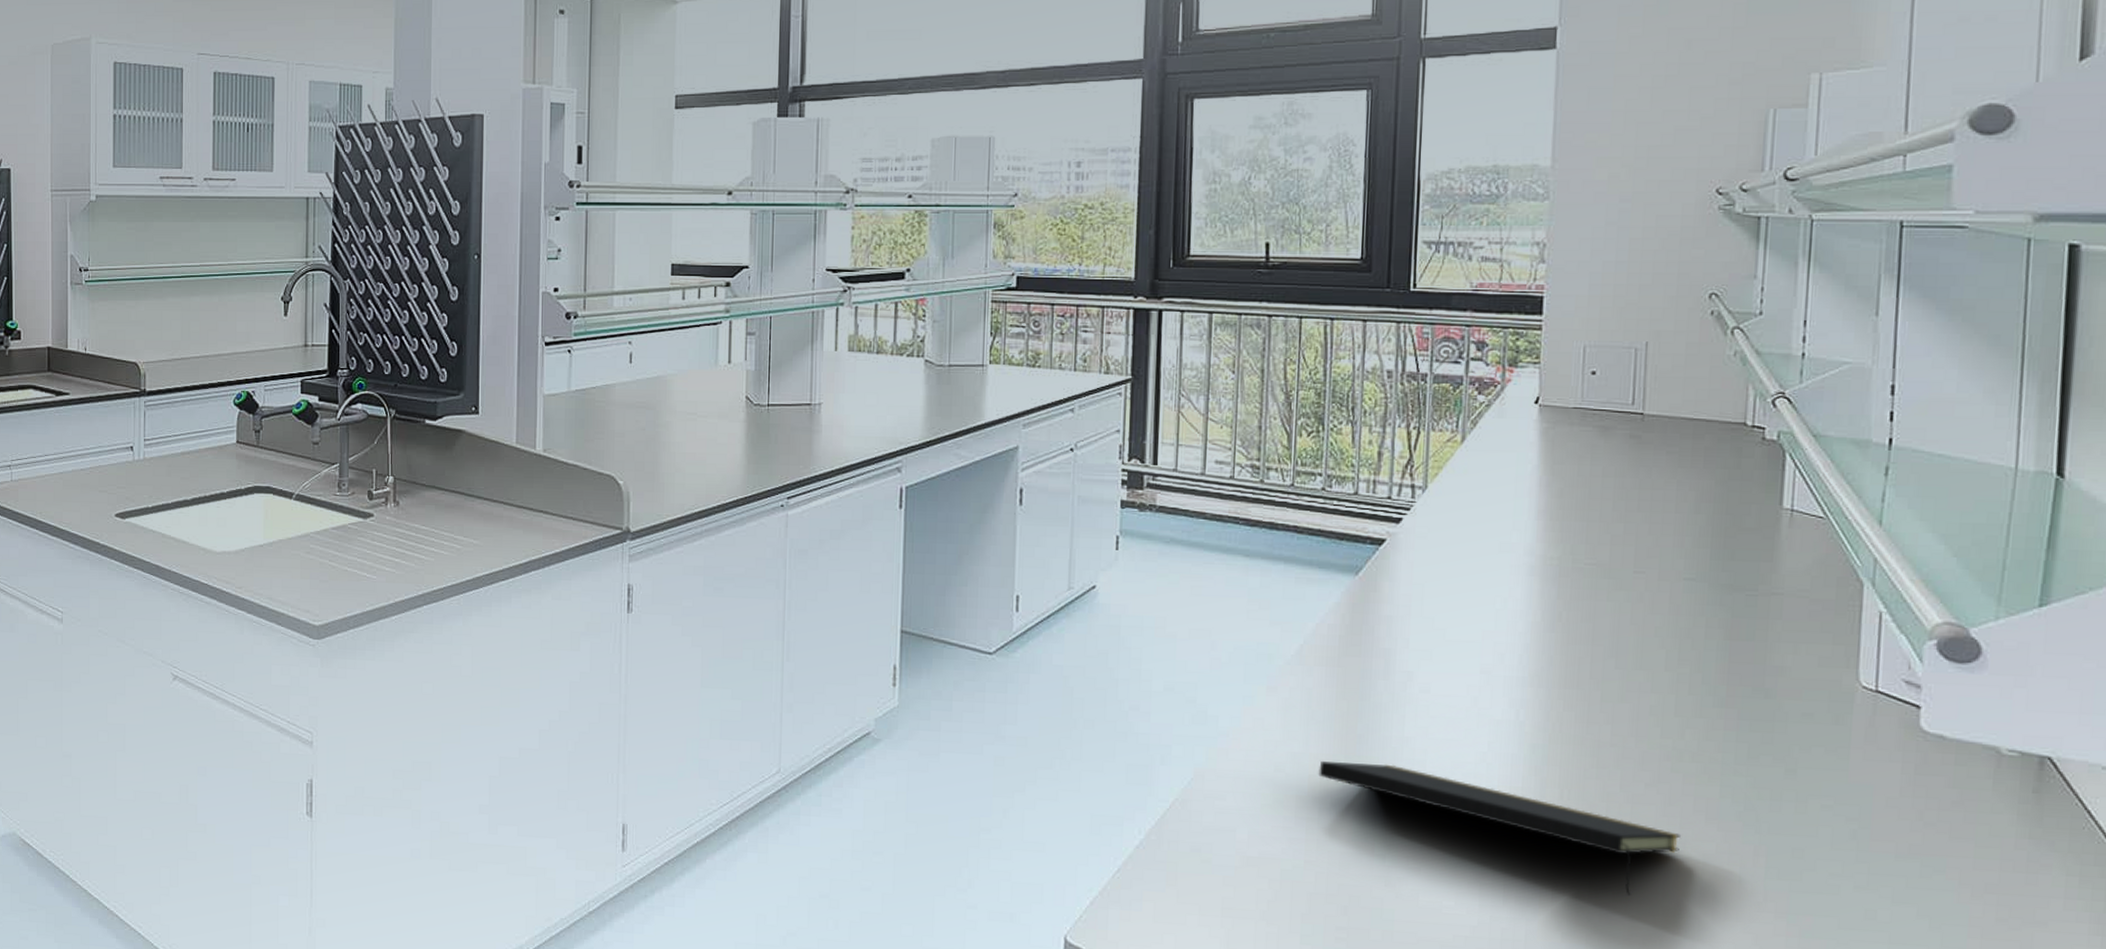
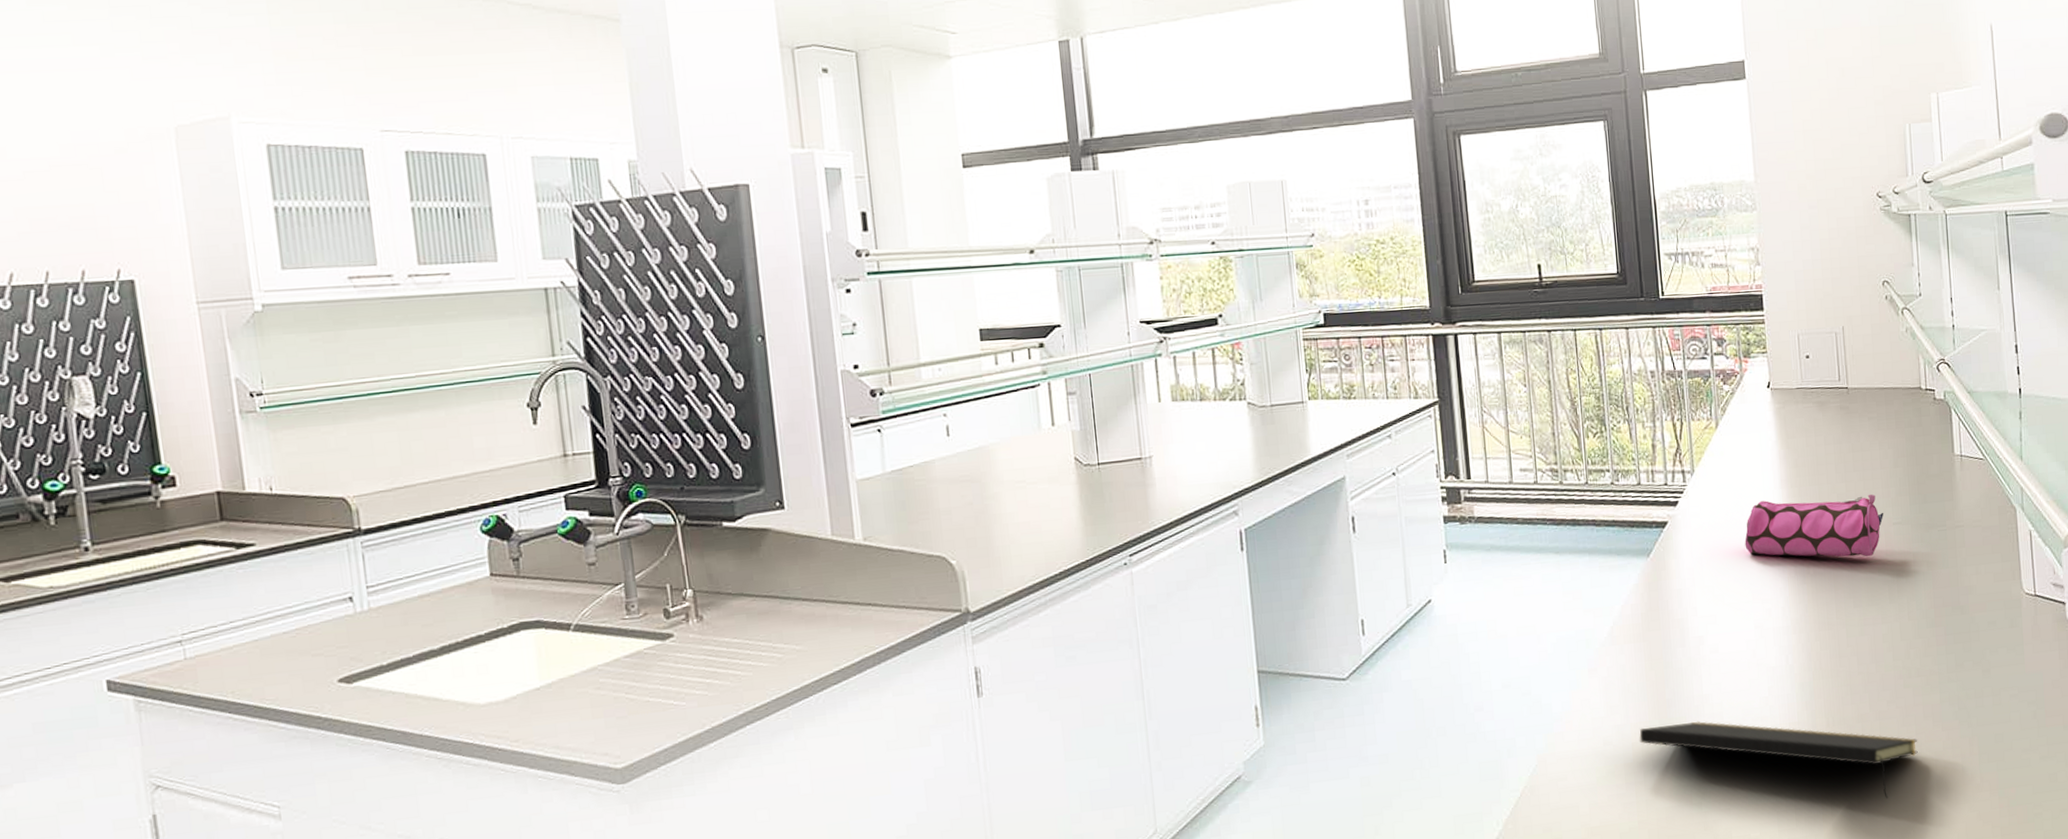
pencil case: none [1480,531,1673,613] -> present [1744,494,1884,557]

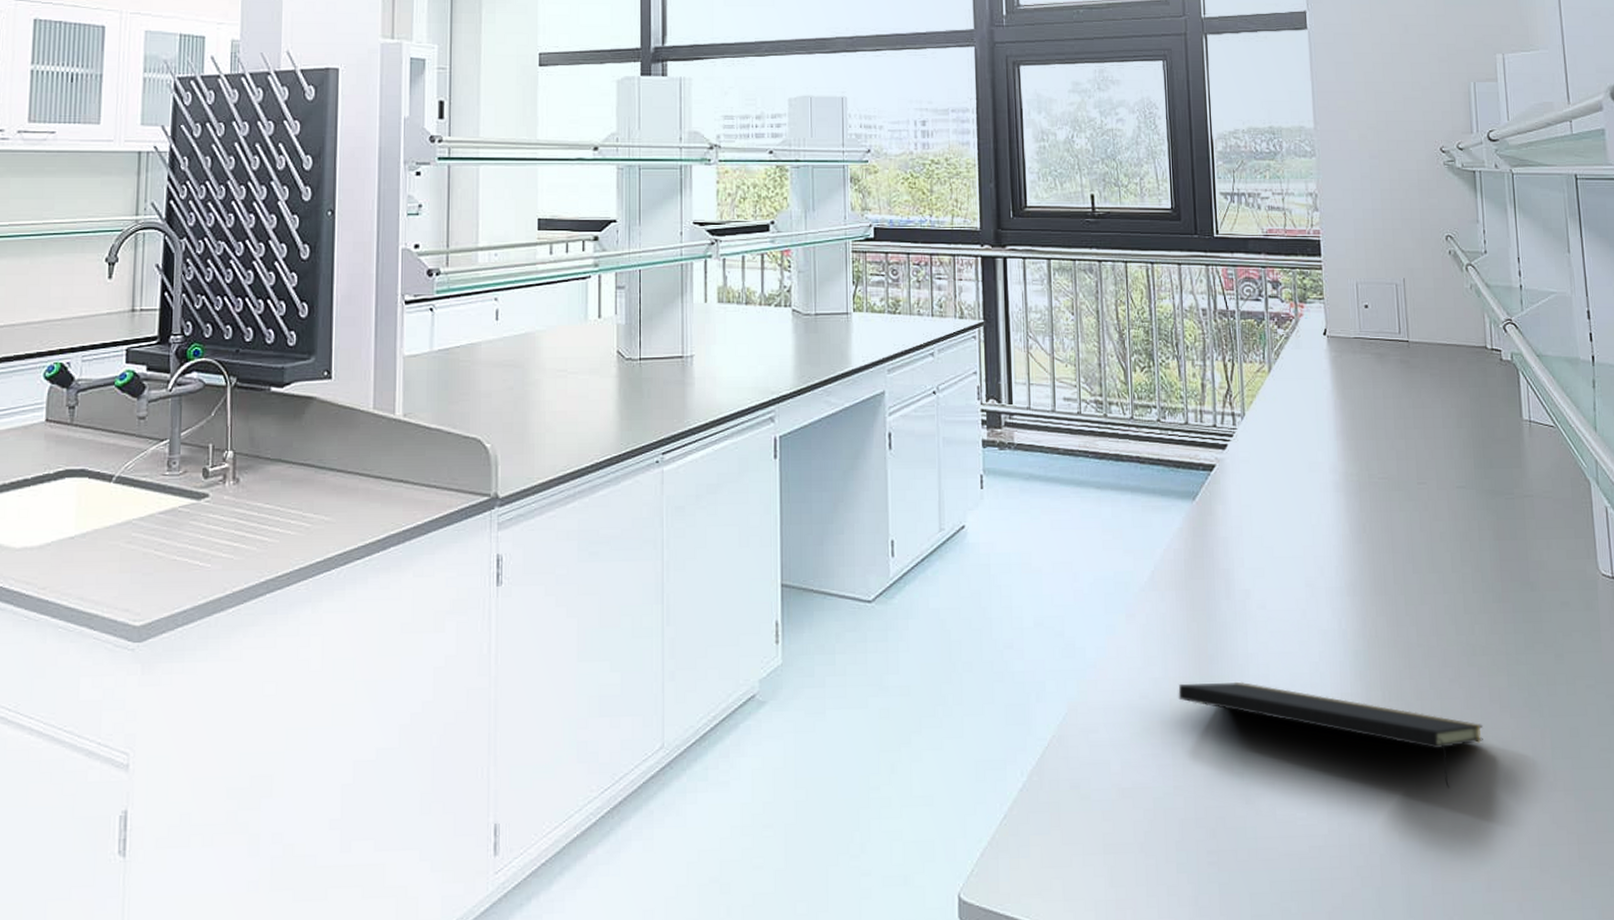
pencil case: present [1744,494,1884,557] -> none [1296,451,1447,520]

